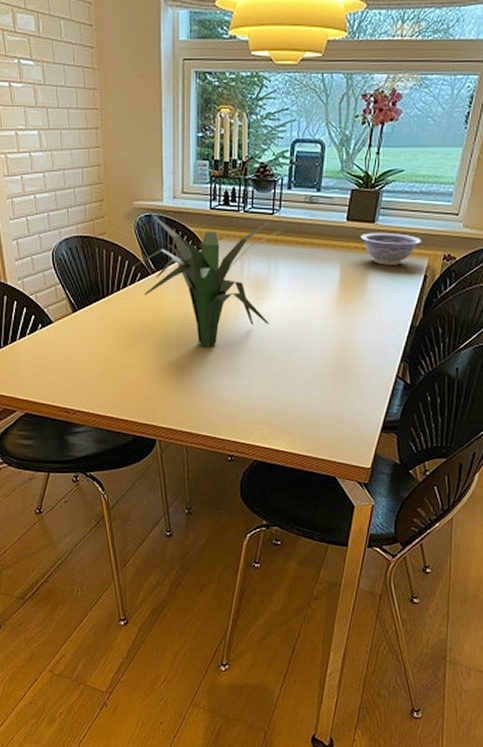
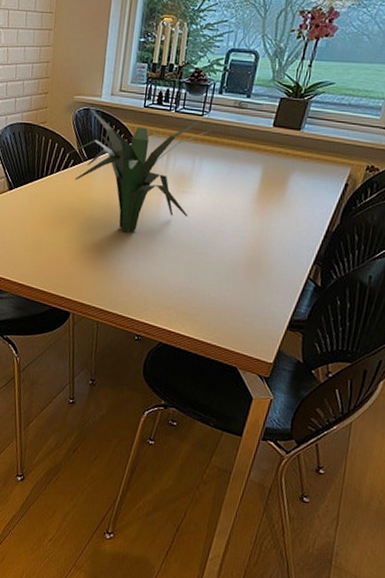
decorative bowl: present [360,232,422,265] -> none [285,139,347,172]

